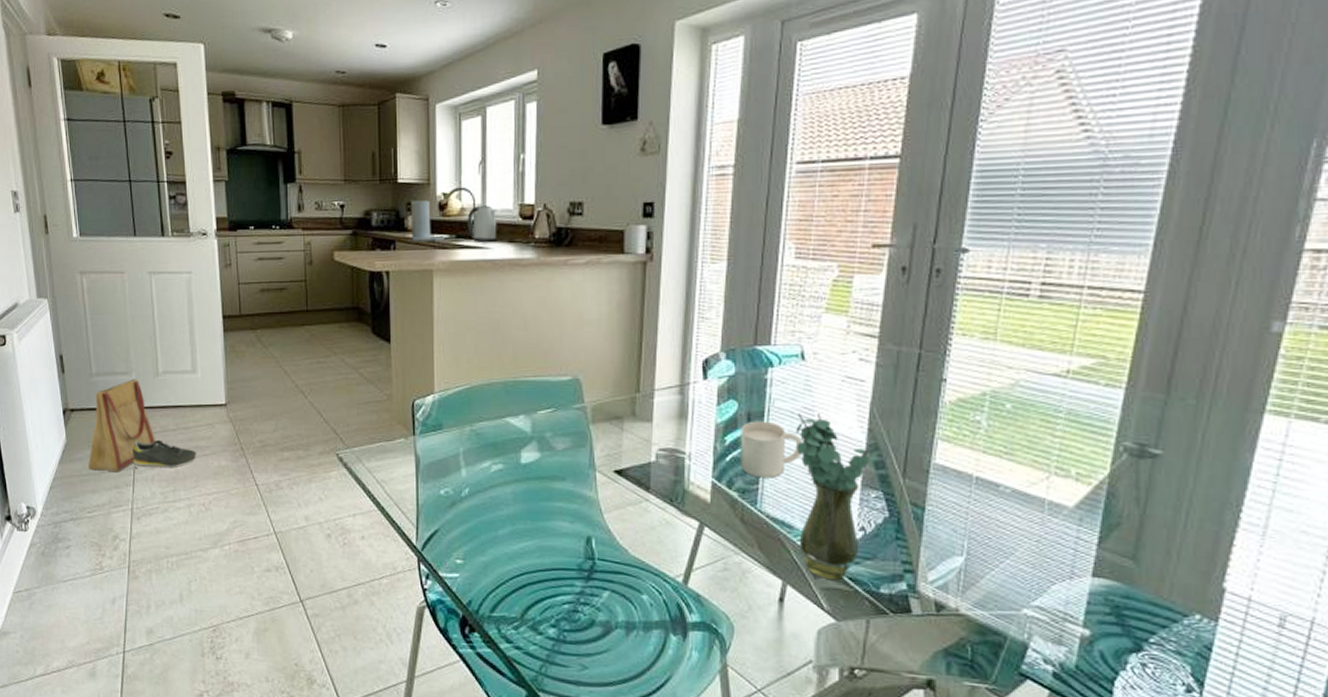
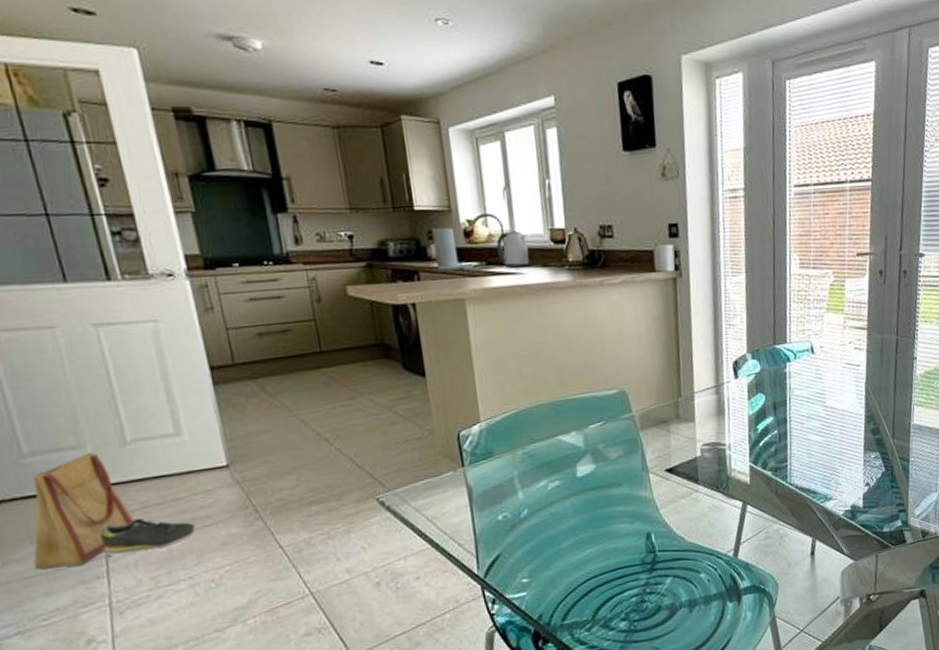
mug: present [740,421,803,479] -> none [769,408,818,456]
vase: present [796,413,869,579] -> none [812,396,868,529]

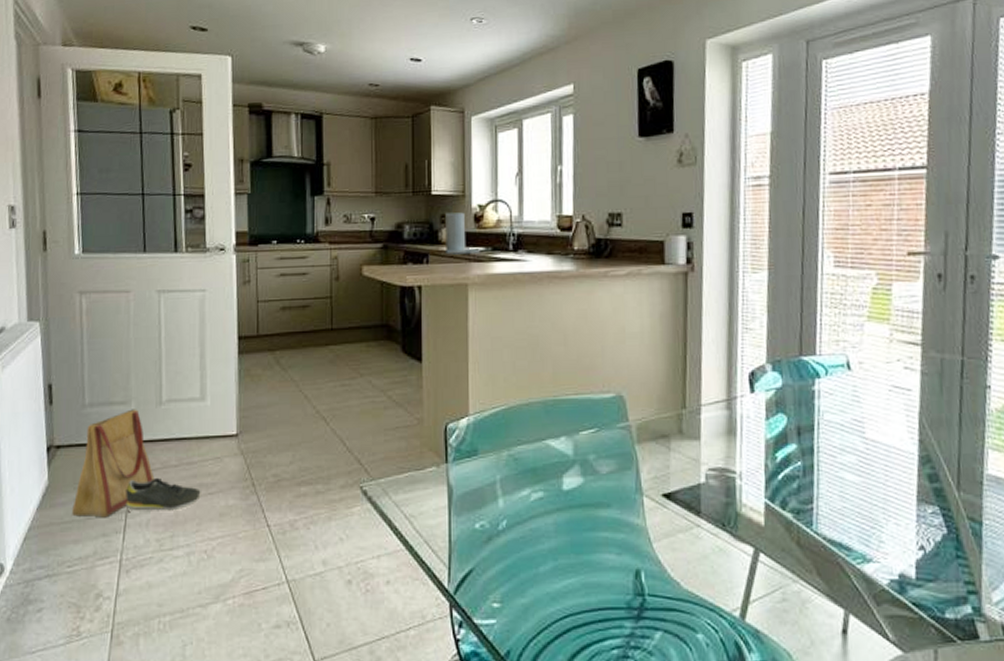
kettle: present [497,231,530,269] -> none [503,217,535,255]

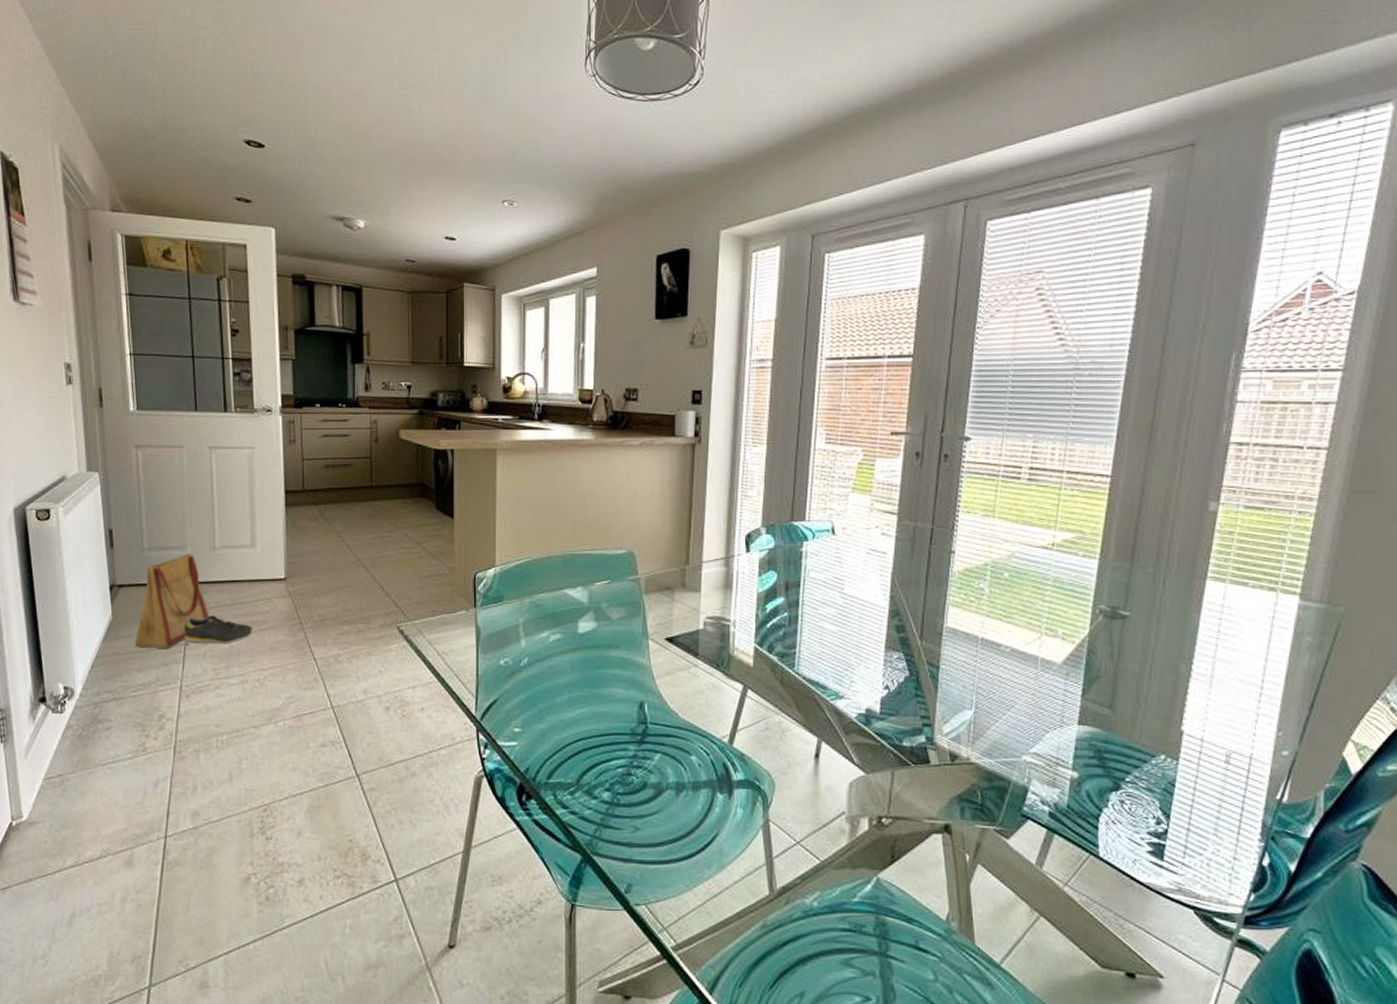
paper towel: present [444,212,481,255] -> none [475,383,509,422]

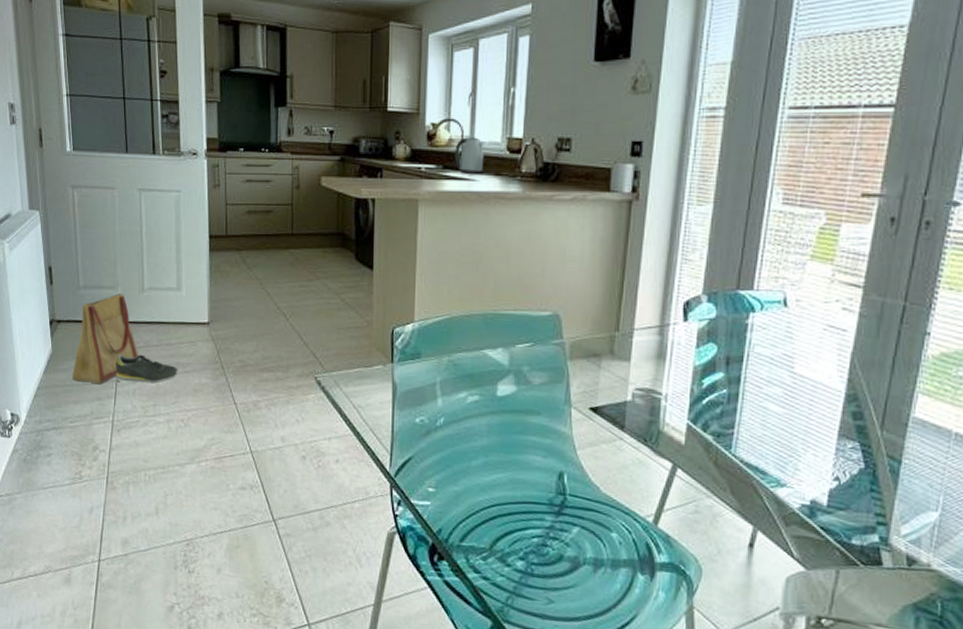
kettle: none [529,389,558,424] -> present [454,137,484,174]

